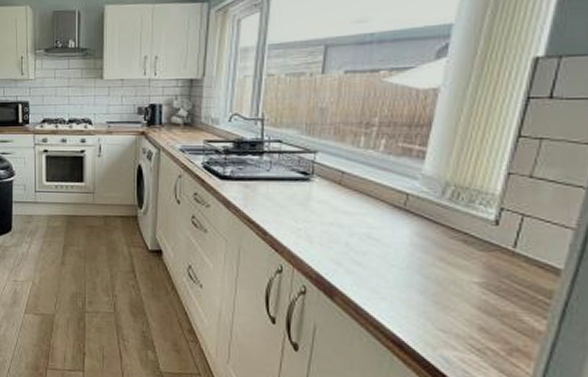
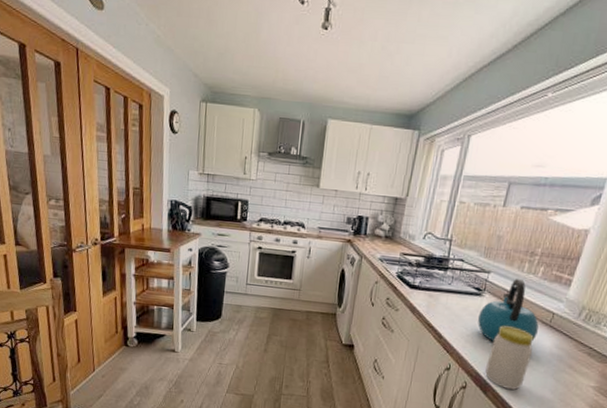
kettle: none [308,155,390,234] -> present [477,278,539,341]
jar: none [328,214,386,292] -> present [485,326,534,390]

